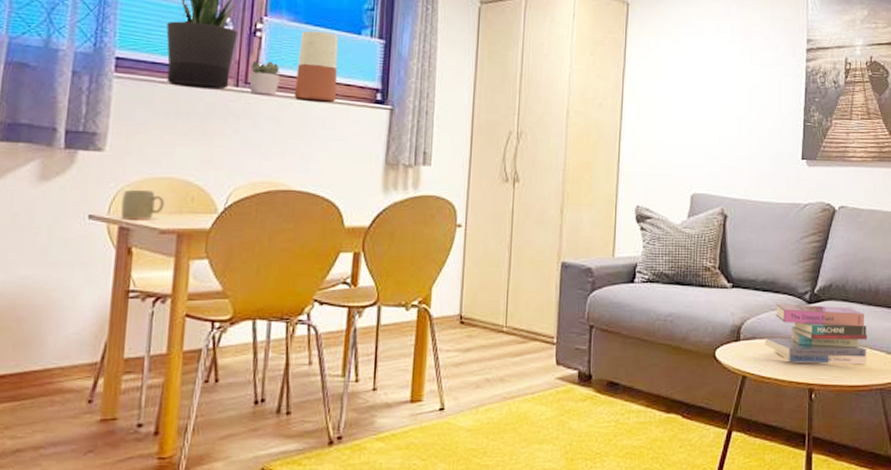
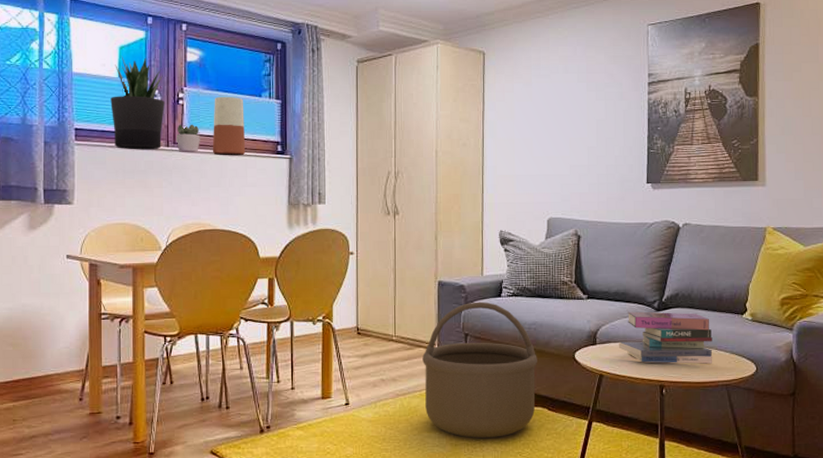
mug: present [120,190,165,220] -> none [89,234,121,258]
basket: none [537,288,673,451] -> present [422,301,537,438]

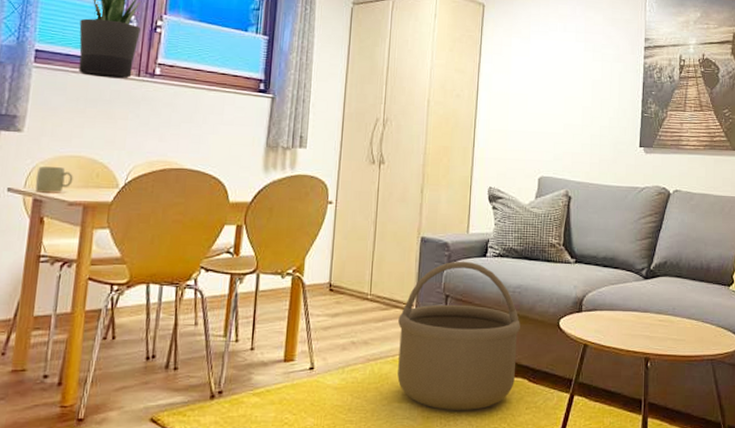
mug: none [89,234,121,258] -> present [35,167,73,193]
succulent plant: present [175,124,200,153] -> none [148,53,176,85]
vase: present [212,96,246,156] -> none [187,27,228,92]
books: present [618,311,713,364] -> none [604,278,699,337]

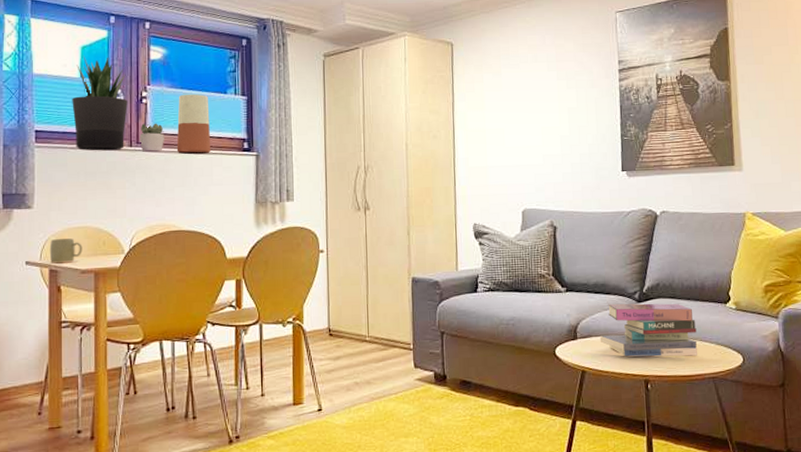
succulent plant: none [148,53,176,85] -> present [139,123,164,153]
vase: none [187,27,228,92] -> present [176,94,211,155]
basket: present [397,261,520,410] -> none [397,298,517,442]
books: none [604,278,699,337] -> present [599,303,698,357]

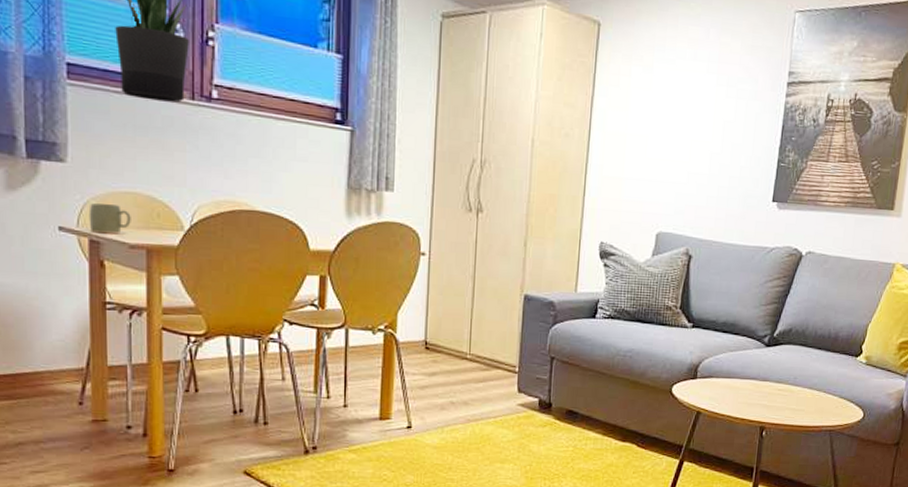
succulent plant: present [139,123,164,153] -> none [203,72,236,112]
vase: present [176,94,211,155] -> none [251,41,295,122]
books: present [599,303,698,357] -> none [720,345,822,407]

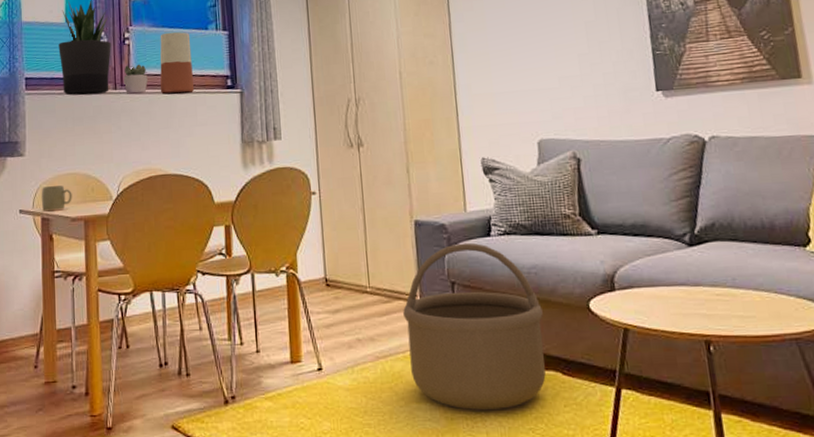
succulent plant: none [203,72,236,112] -> present [123,64,148,95]
vase: none [251,41,295,122] -> present [160,32,195,95]
basket: none [500,321,631,473] -> present [403,242,546,410]

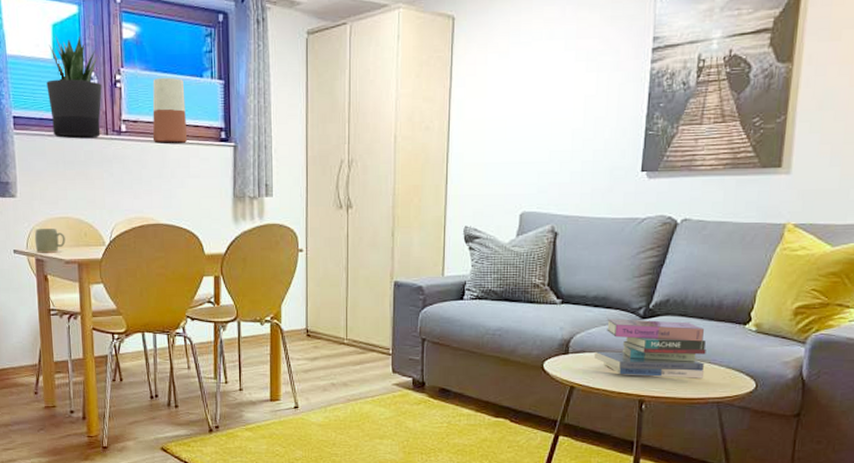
succulent plant: present [123,64,148,95] -> none [114,109,140,142]
basket: present [403,242,546,410] -> none [376,304,501,447]
books: none [643,247,773,313] -> present [593,319,706,378]

